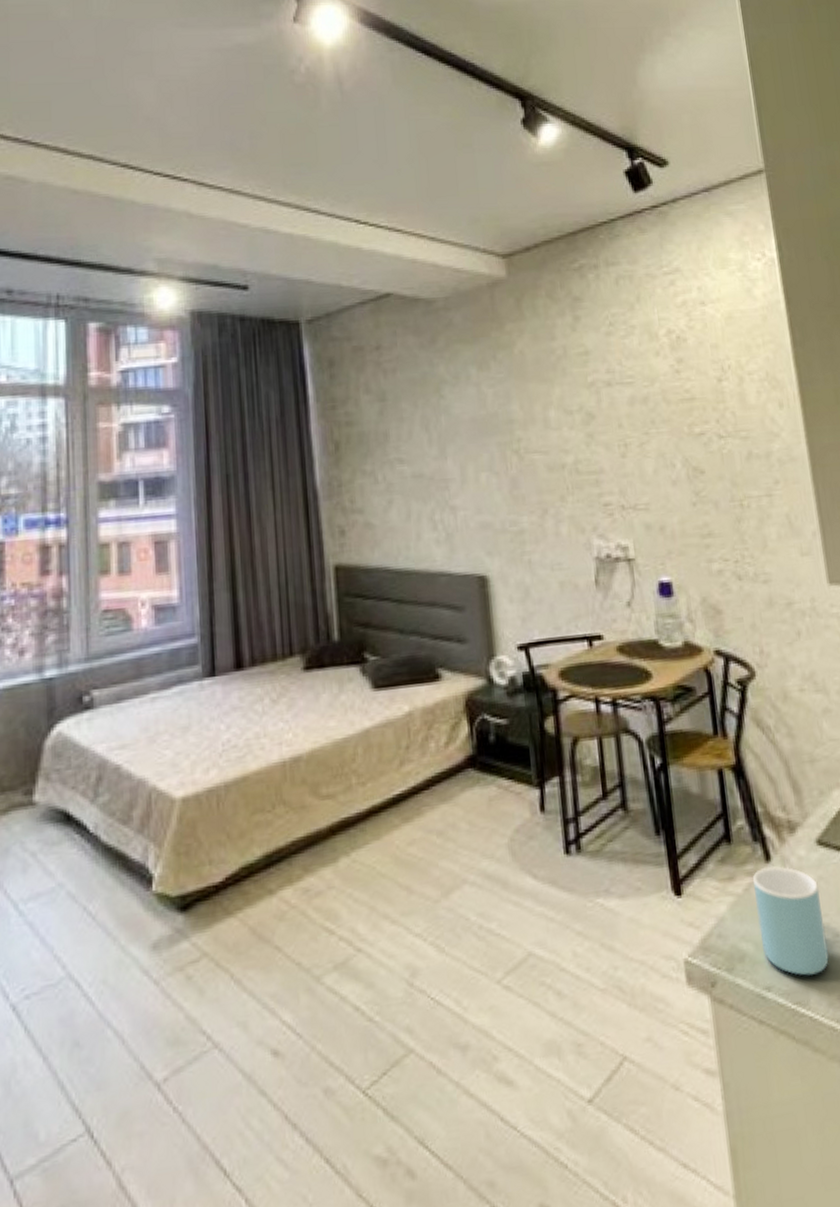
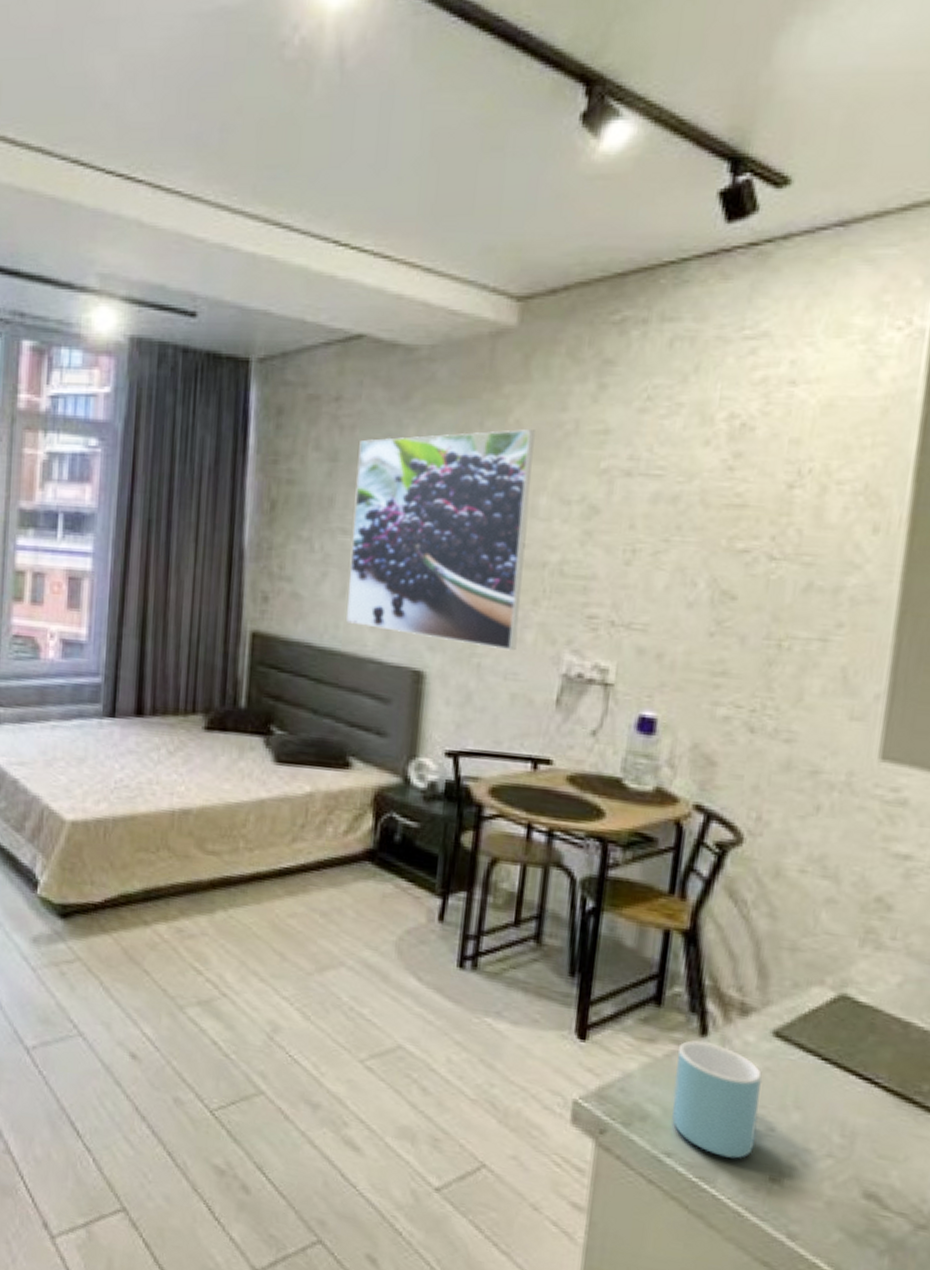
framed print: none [402,357,556,545] -> present [346,429,536,651]

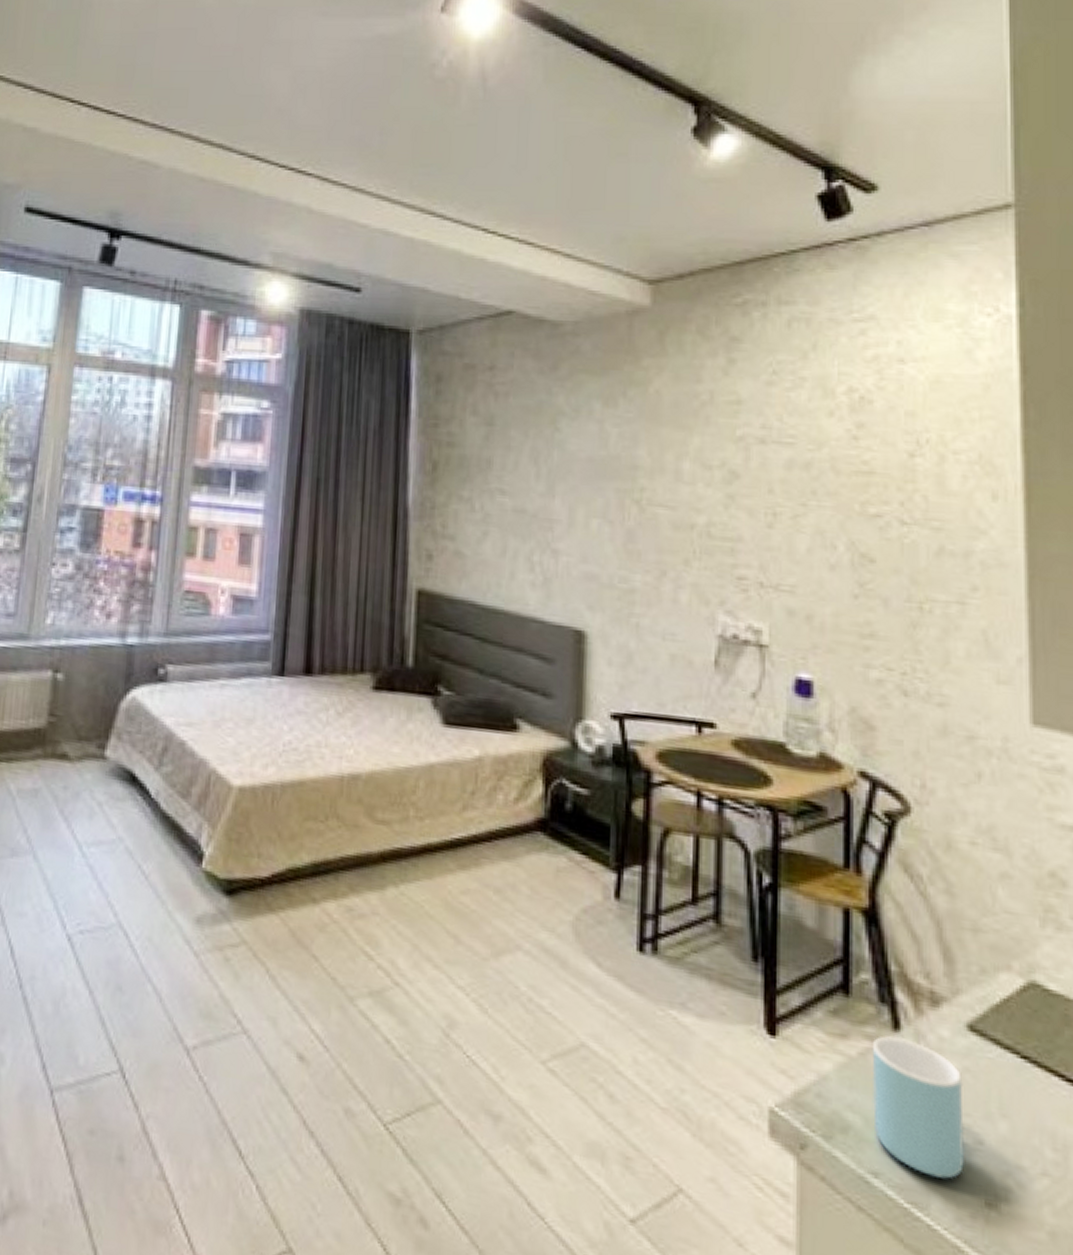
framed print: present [346,429,536,651] -> none [508,399,675,611]

